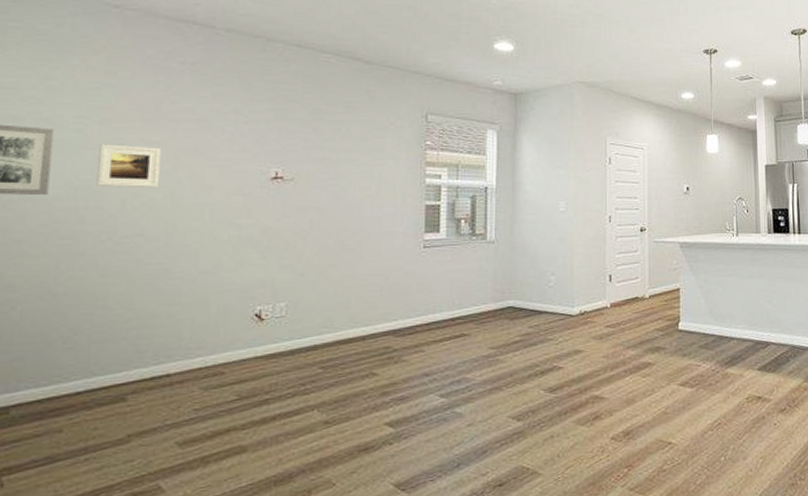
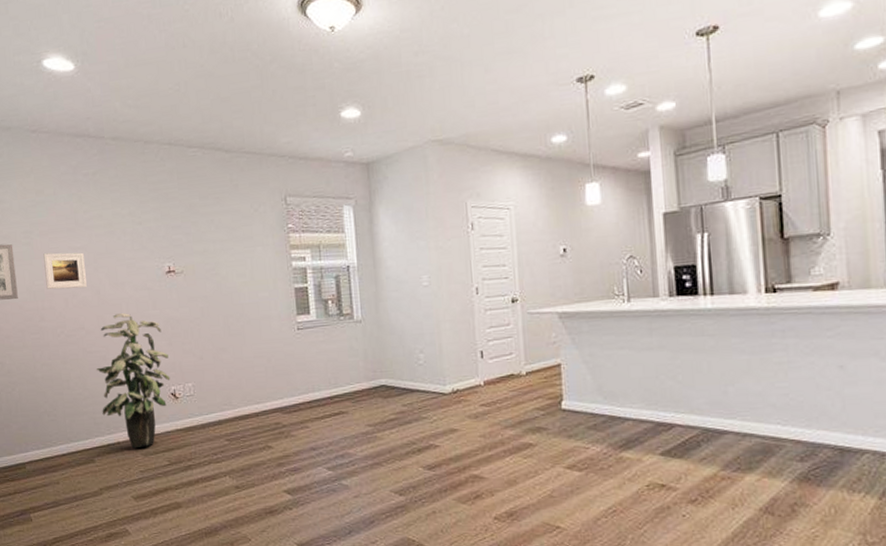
indoor plant: none [150,220,259,382] -> present [97,313,170,449]

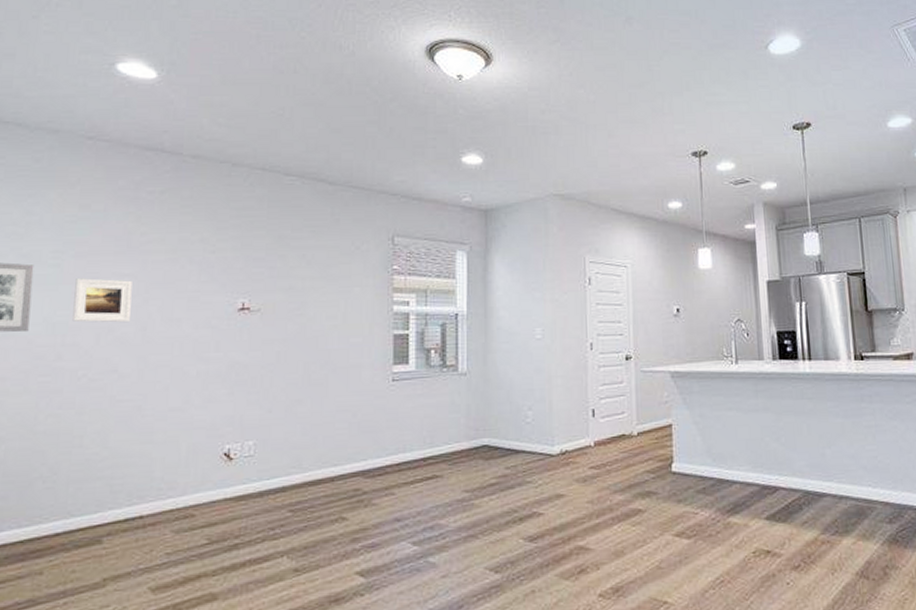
indoor plant: present [97,313,170,449] -> none [124,355,227,524]

